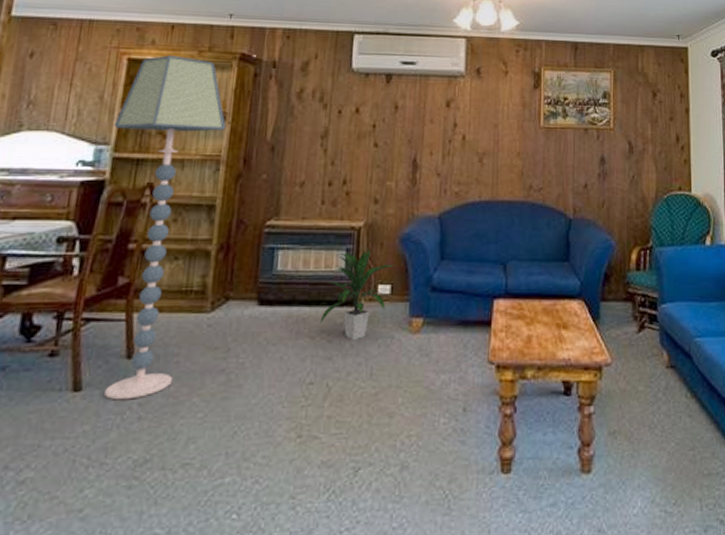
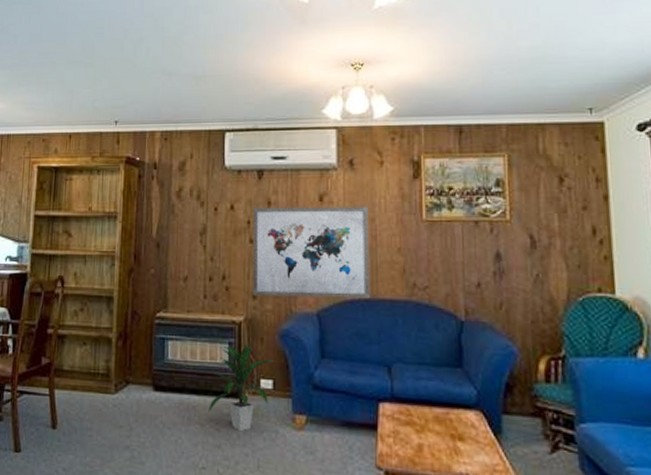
floor lamp: present [103,55,226,401] -> none [30,162,118,464]
wall art: none [375,111,492,201] -> present [252,206,371,299]

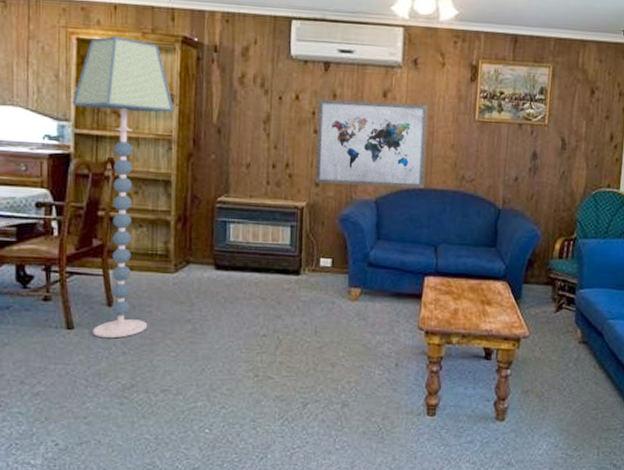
floor lamp: none [30,162,118,464] -> present [71,36,174,339]
indoor plant: present [208,343,275,431] -> none [270,226,335,303]

